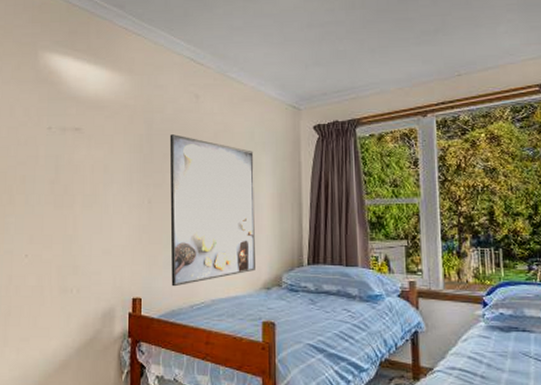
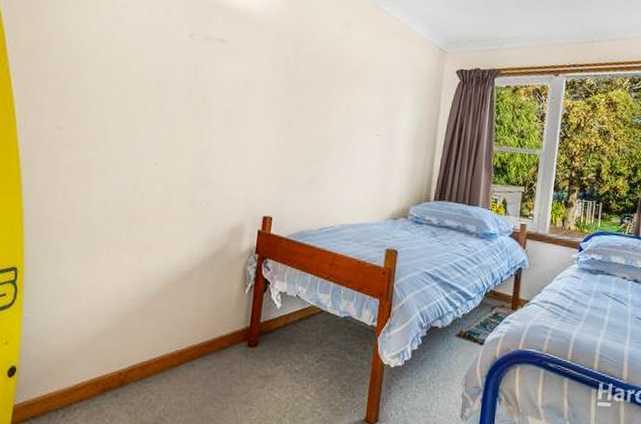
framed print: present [169,134,255,287] -> none [303,59,397,209]

